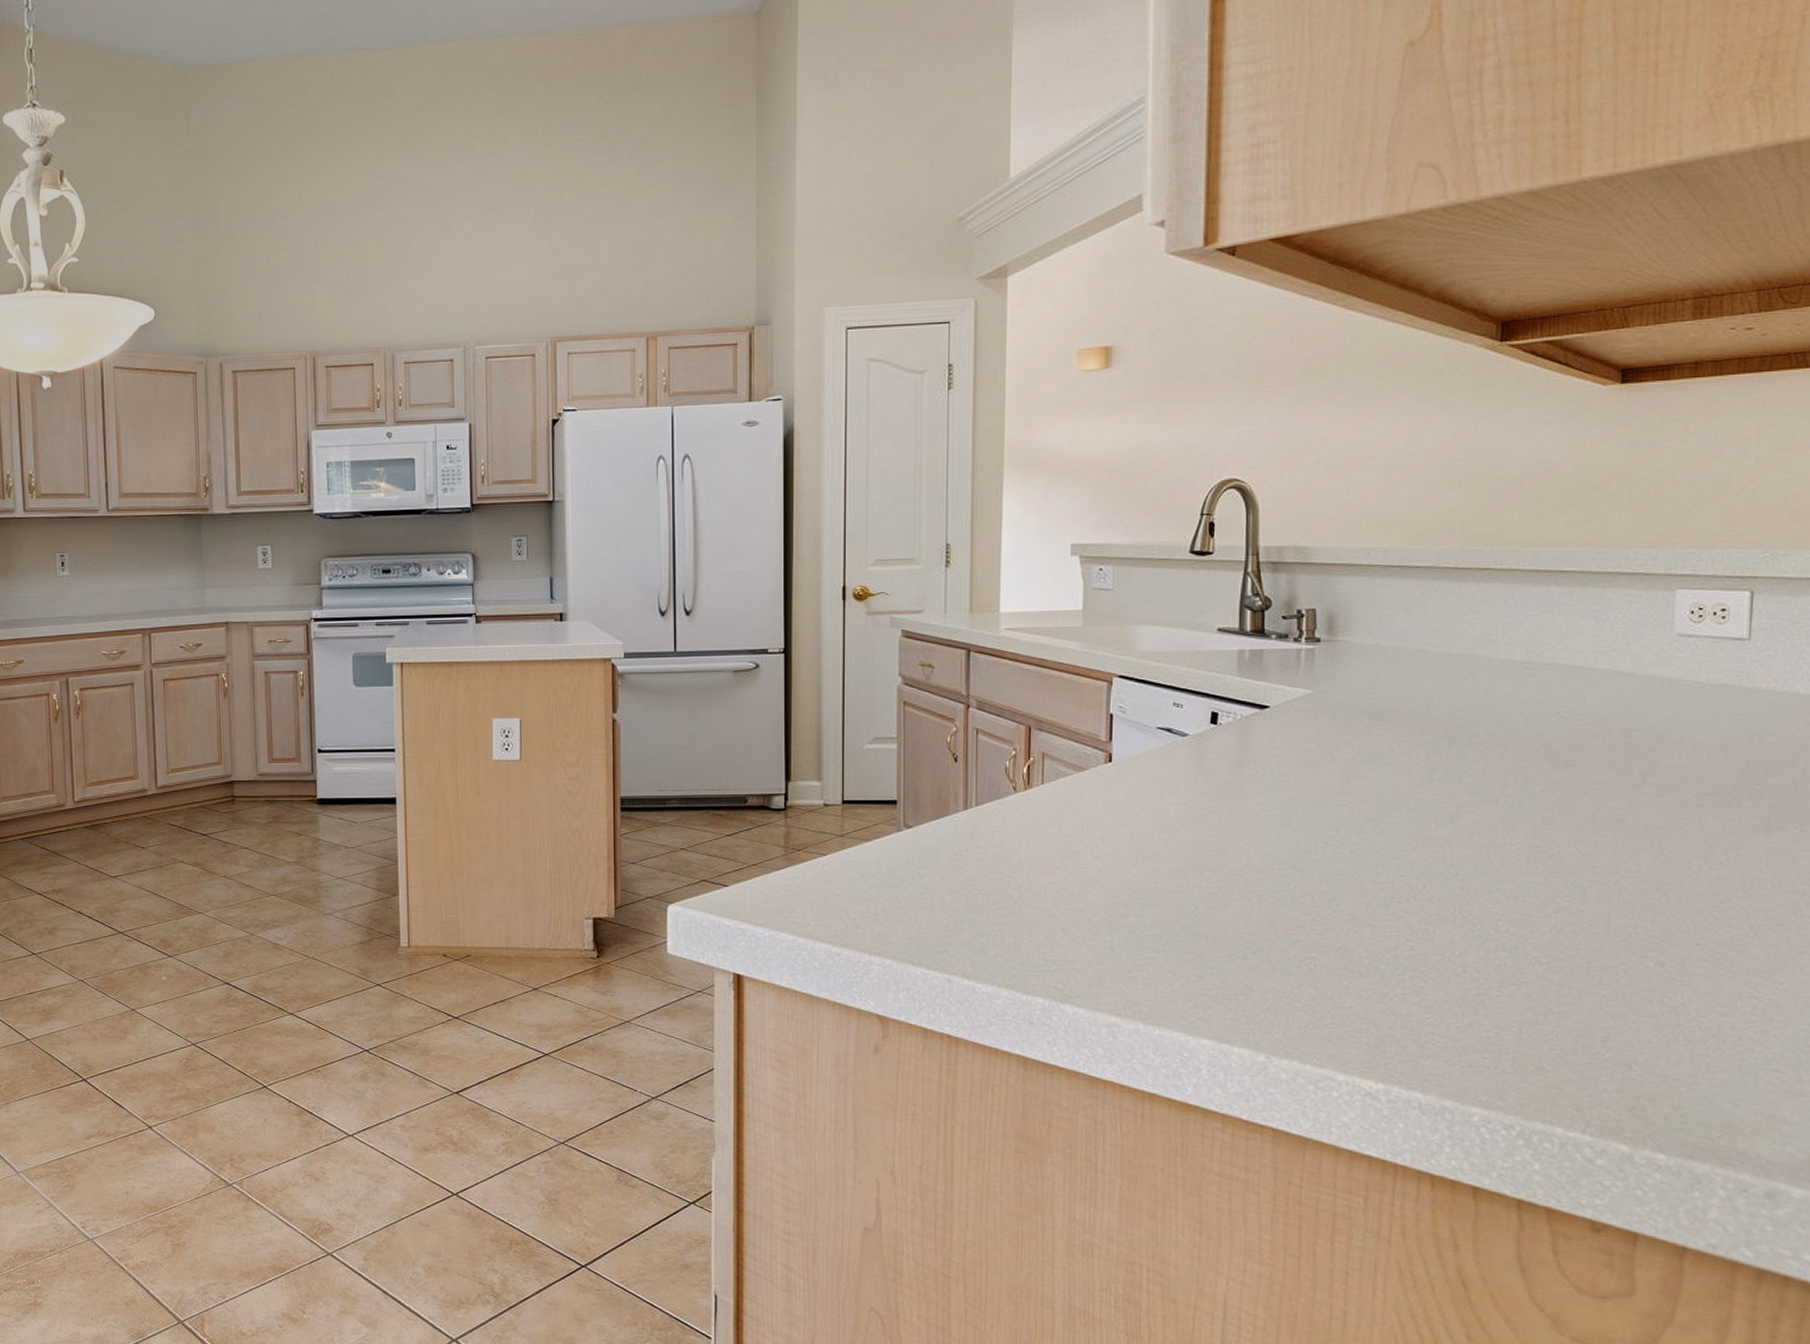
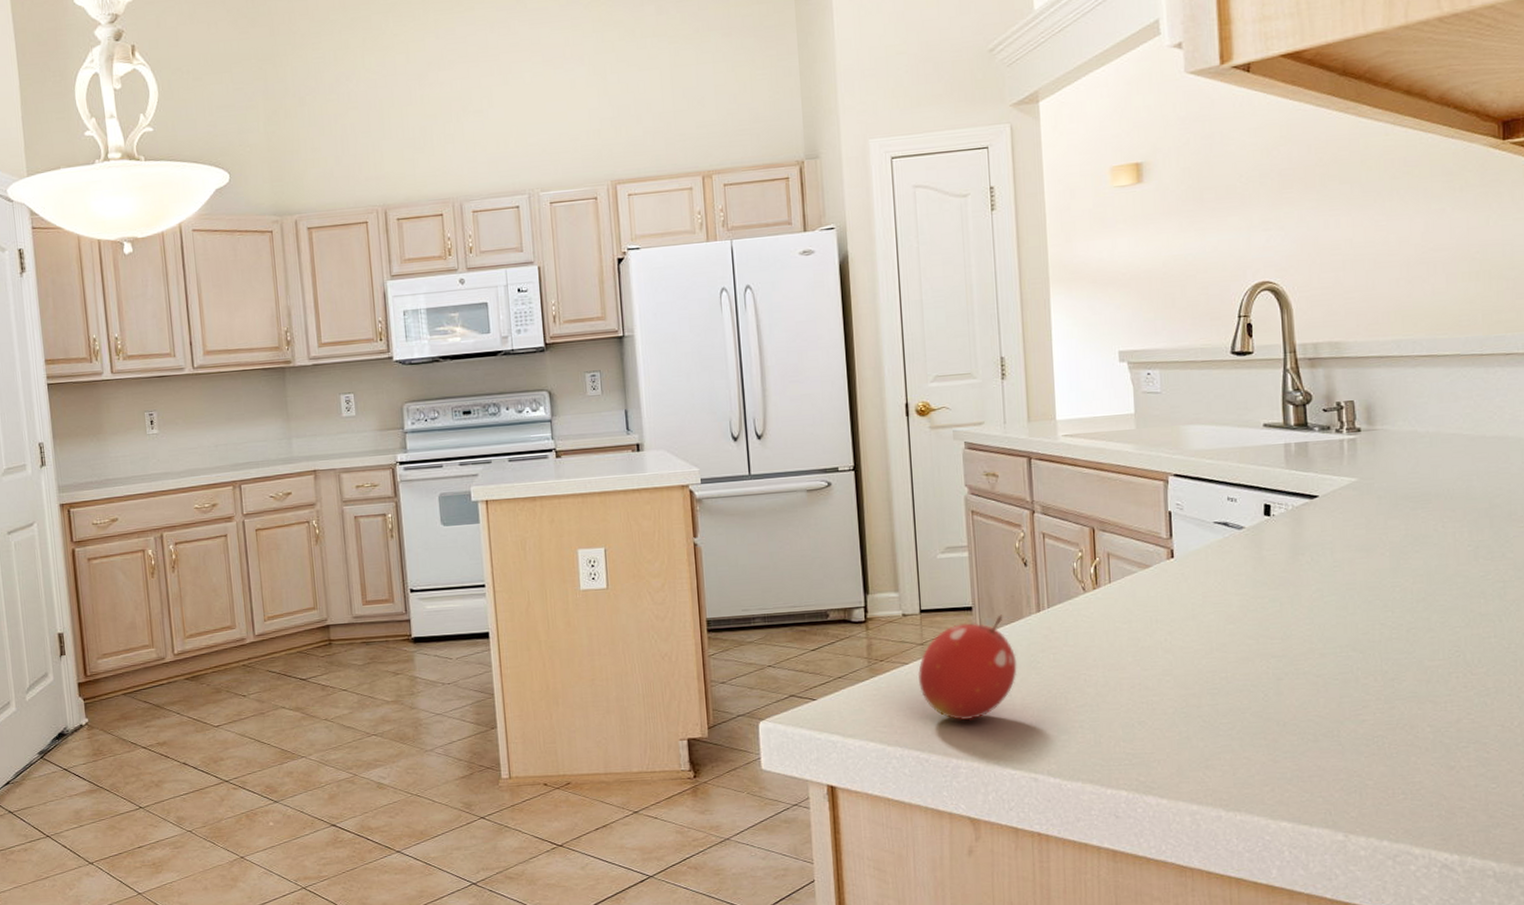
fruit: none [835,810,939,917] -> present [917,614,1017,720]

